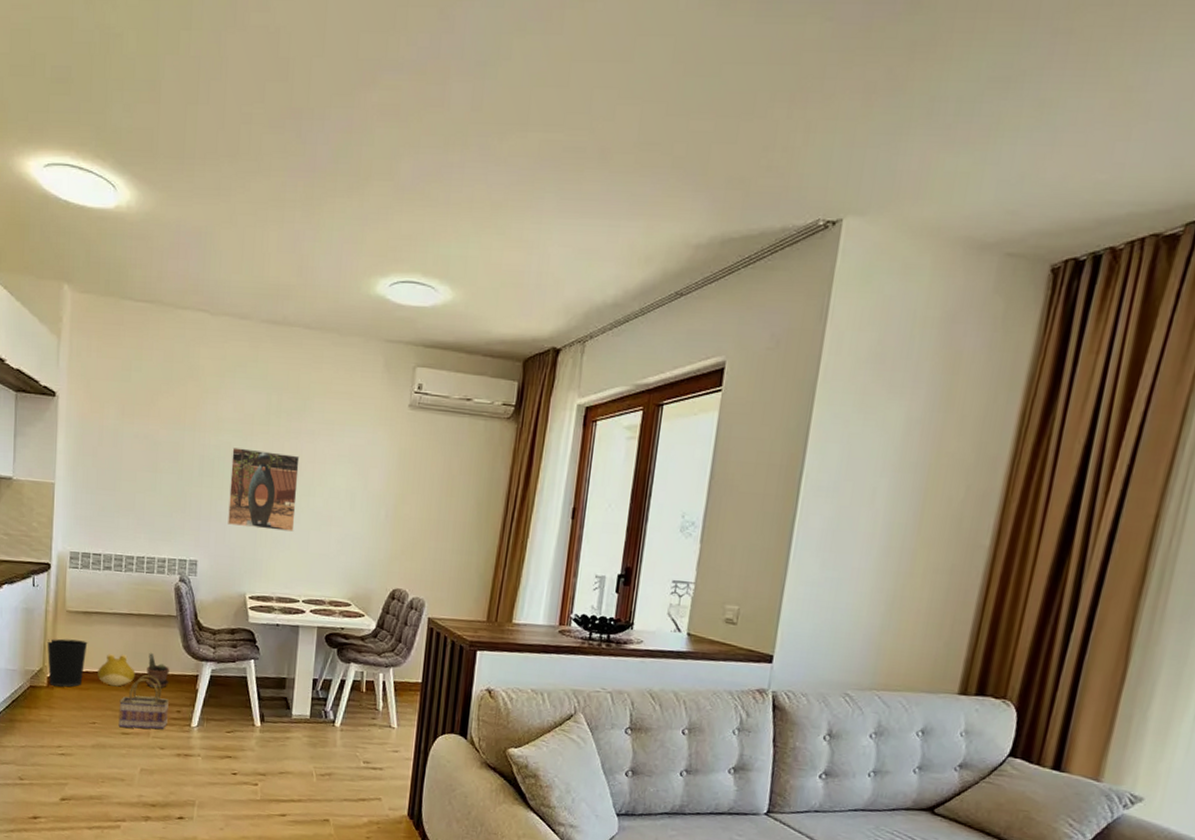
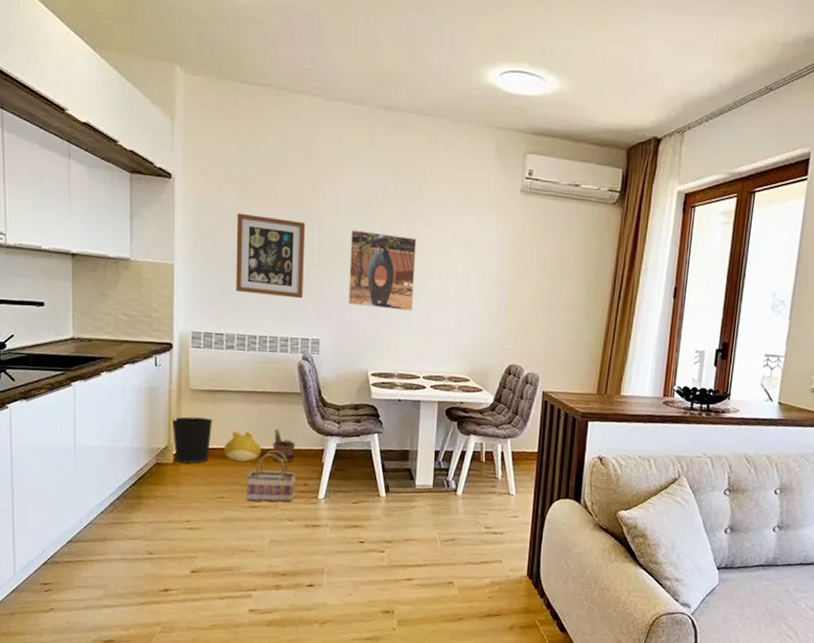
wall art: none [115,430,187,519] -> present [236,212,306,299]

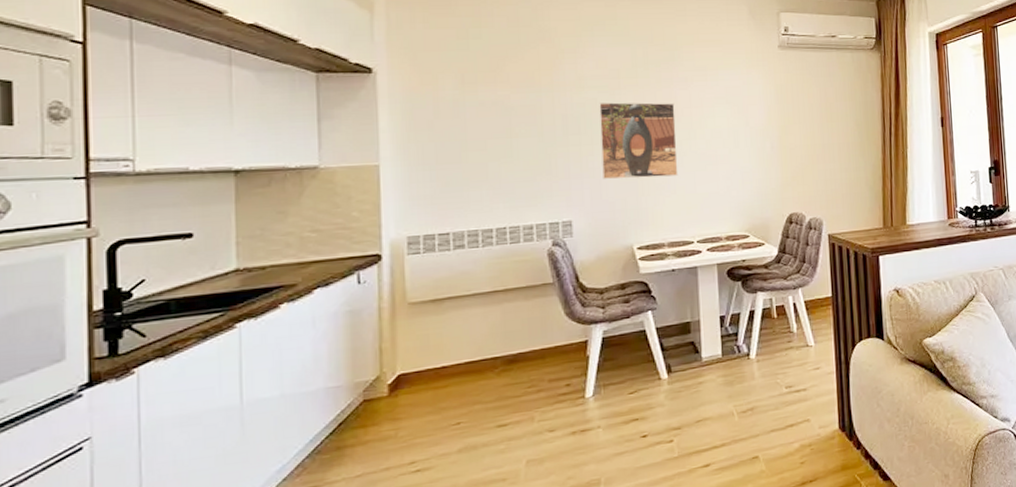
wastebasket: present [172,416,213,464] -> none [384,332,441,393]
plush toy: present [224,430,262,462] -> none [457,337,508,376]
wall art: present [236,212,306,299] -> none [459,100,548,185]
basket: present [246,450,295,502] -> none [490,353,555,421]
potted plant: present [273,428,295,463] -> none [522,327,552,366]

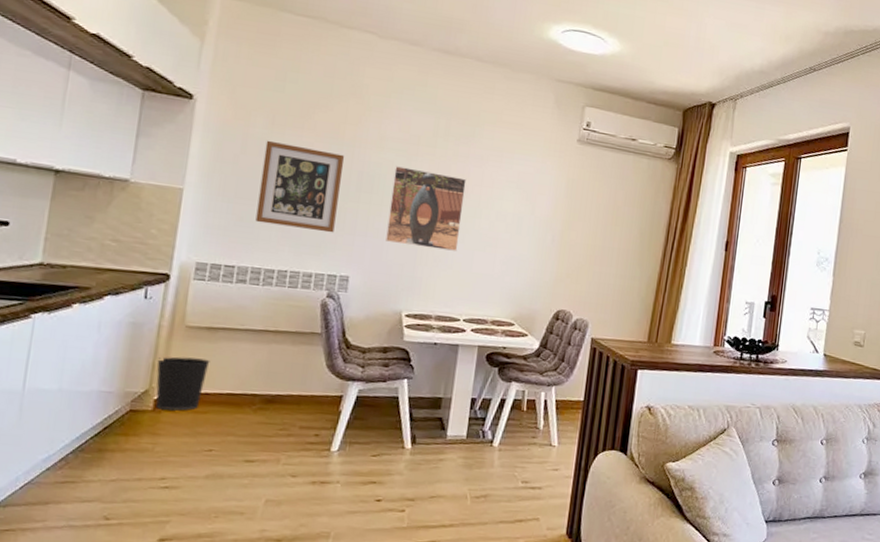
wastebasket: none [384,332,441,393] -> present [155,356,210,411]
wall art: none [459,100,548,185] -> present [255,140,345,233]

